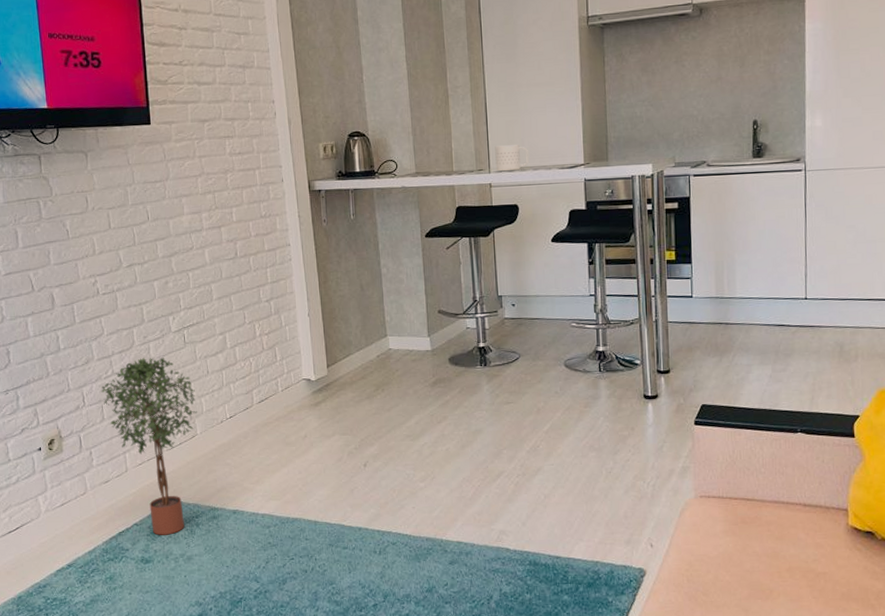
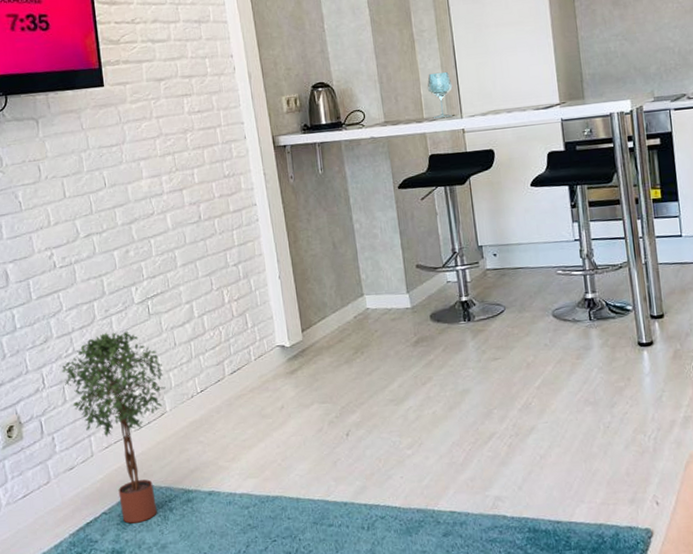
wine glass: none [458,127,483,172] -> present [427,71,453,118]
mug: present [495,145,529,171] -> none [465,87,502,116]

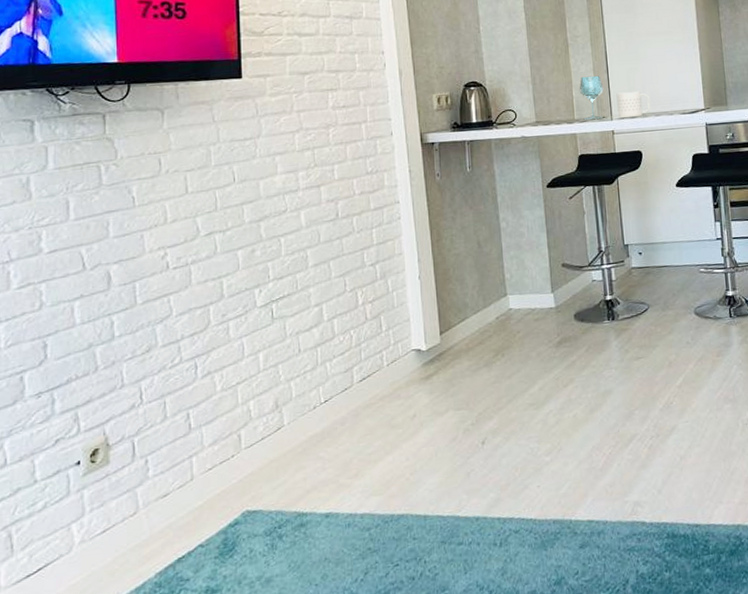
potted tree: present [61,331,166,524] -> none [164,337,285,556]
mug: none [465,87,502,116] -> present [616,91,650,118]

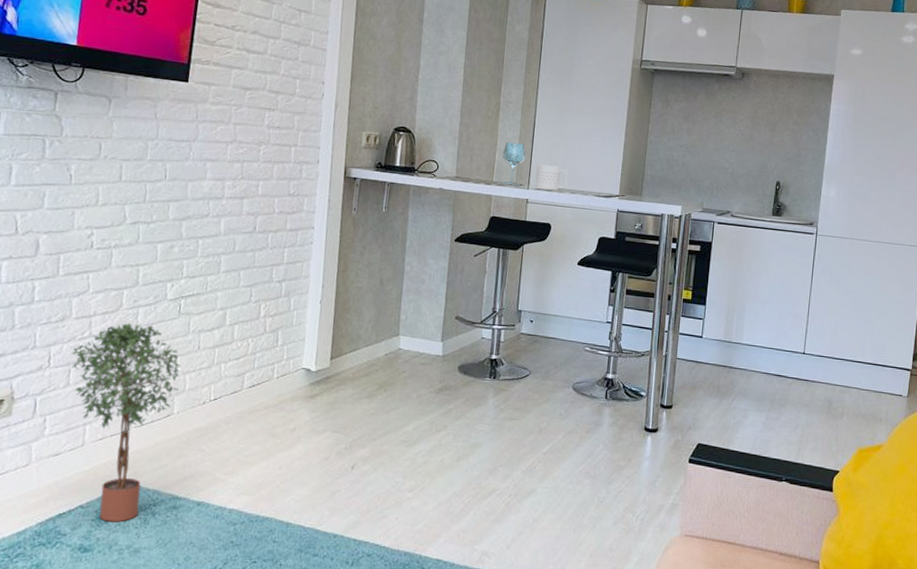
potted tree: none [164,337,285,556] -> present [71,322,181,522]

